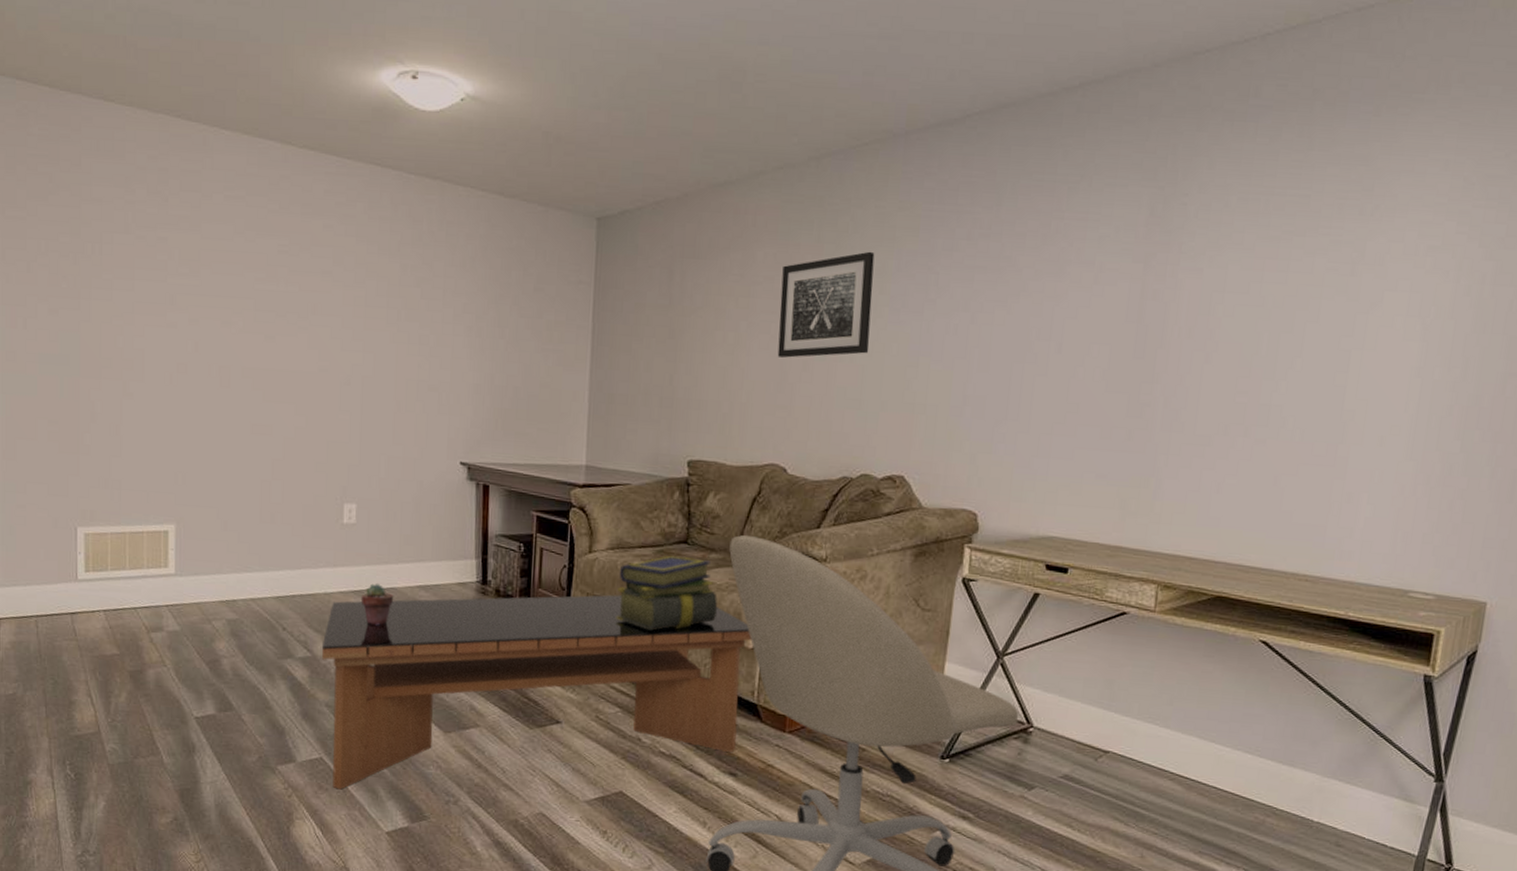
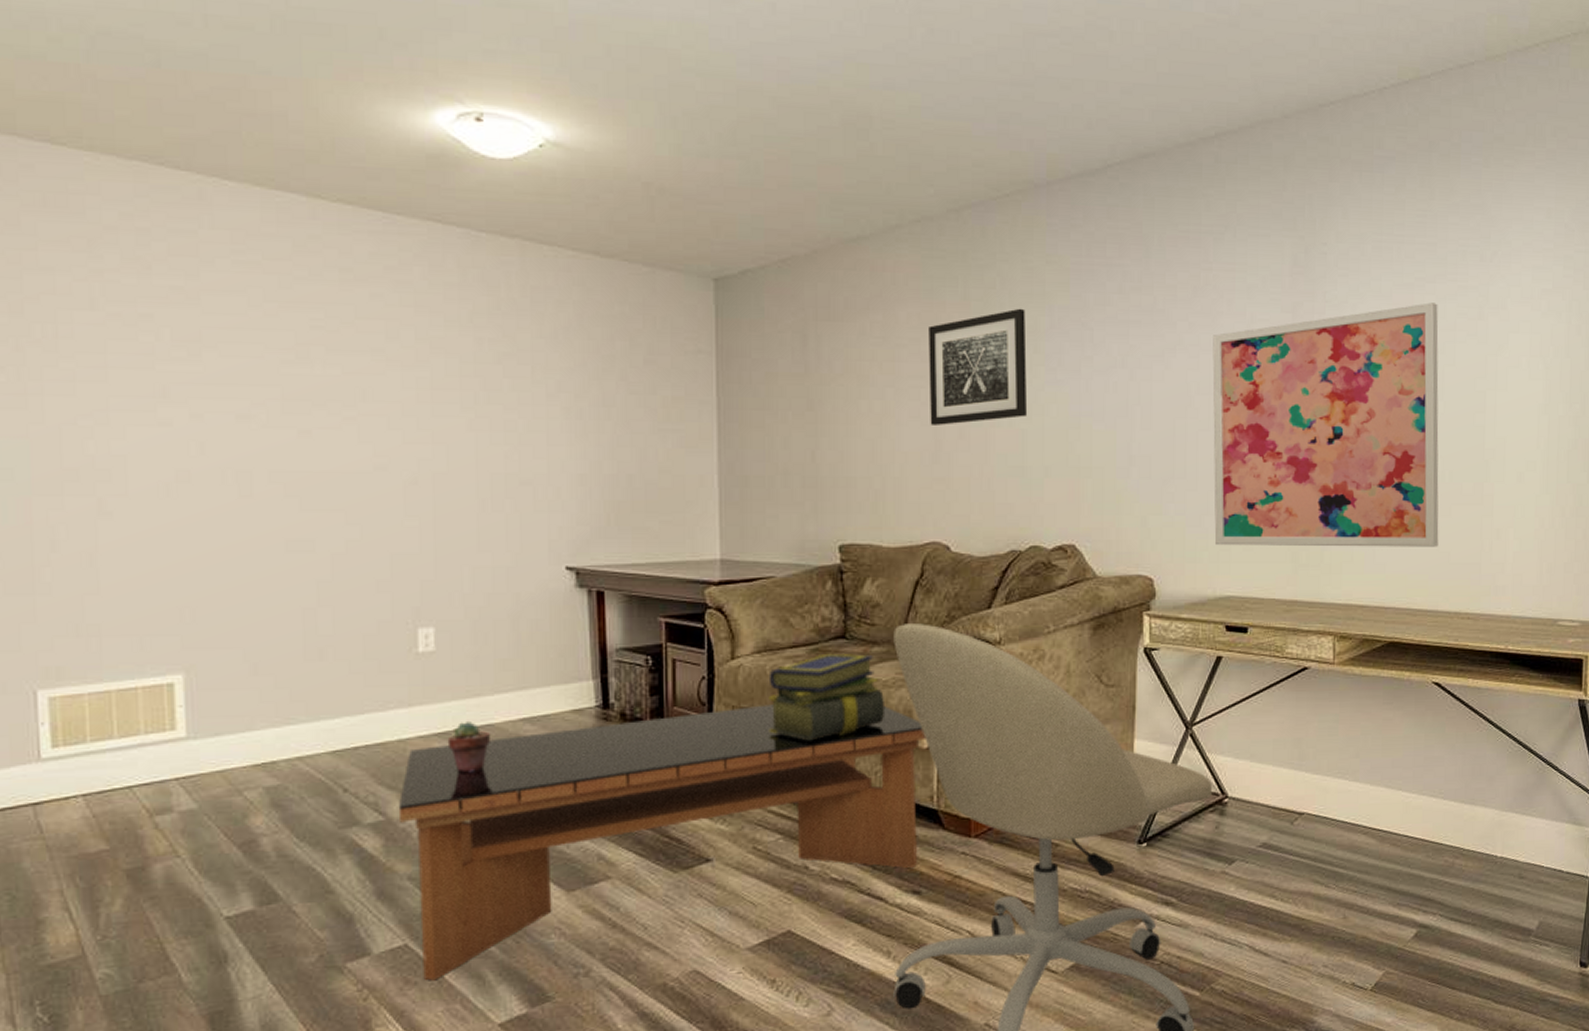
wall art: none [1043,257,1306,506] -> present [1212,302,1439,547]

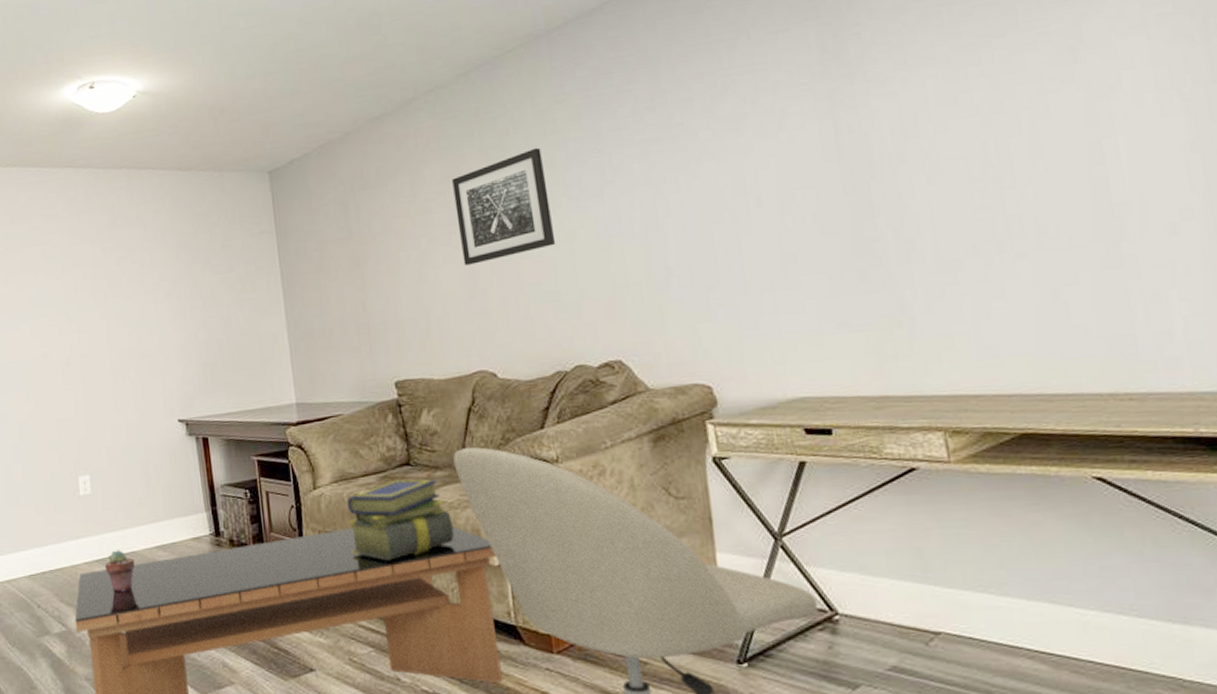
wall art: present [1212,302,1439,547] -> none [740,56,1069,347]

